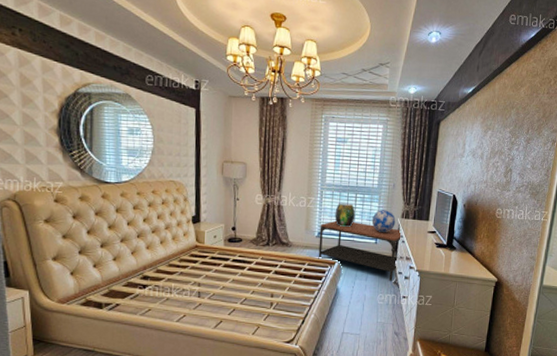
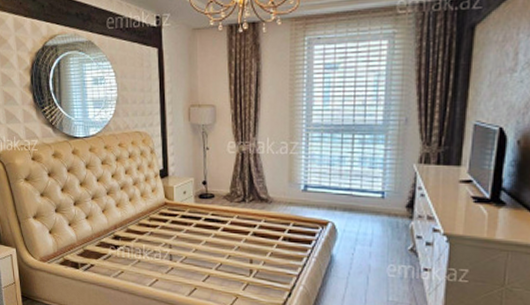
coffee table: present [318,220,402,281] -> none [306,169,421,248]
decorative urn: present [334,203,356,227] -> none [325,147,353,177]
decorative globe: present [371,209,396,233] -> none [375,152,410,185]

